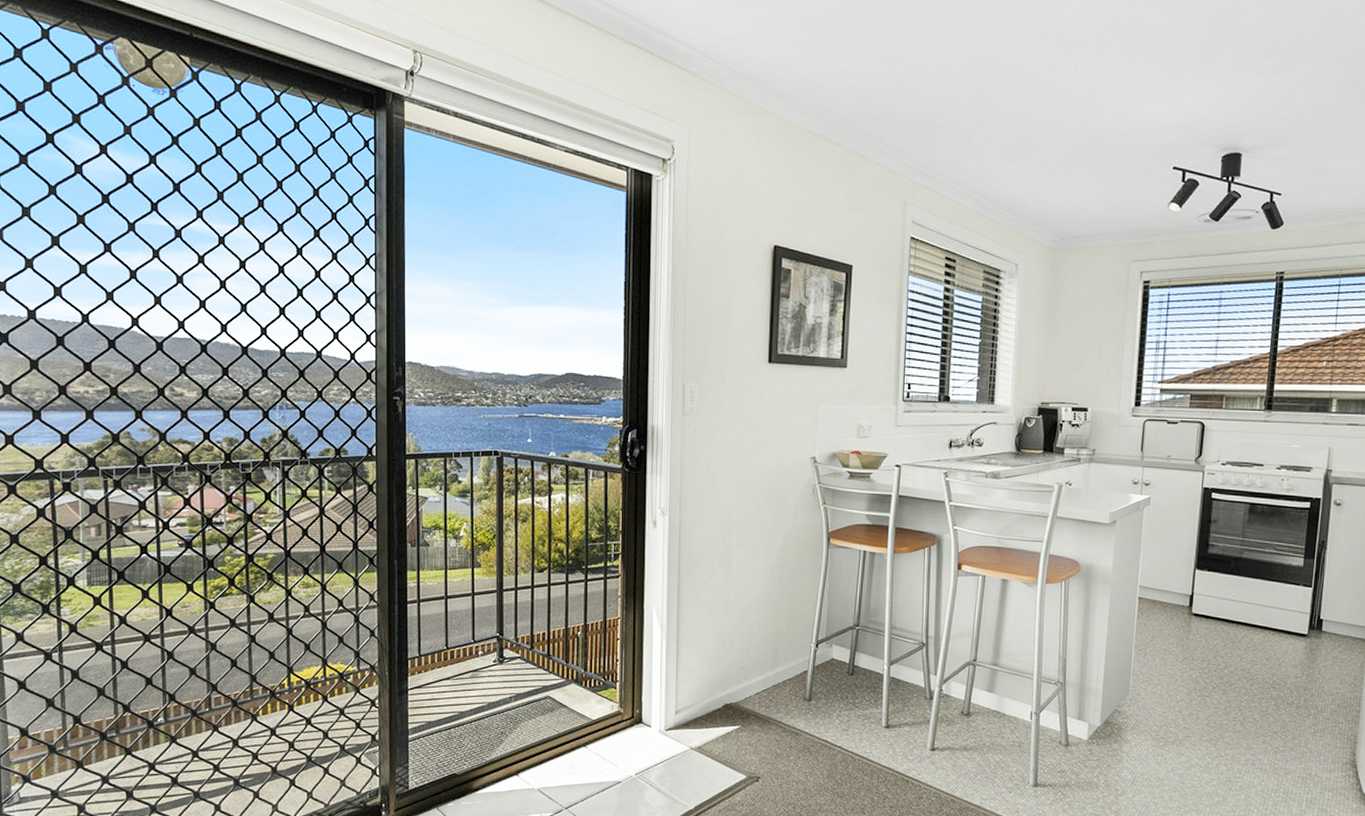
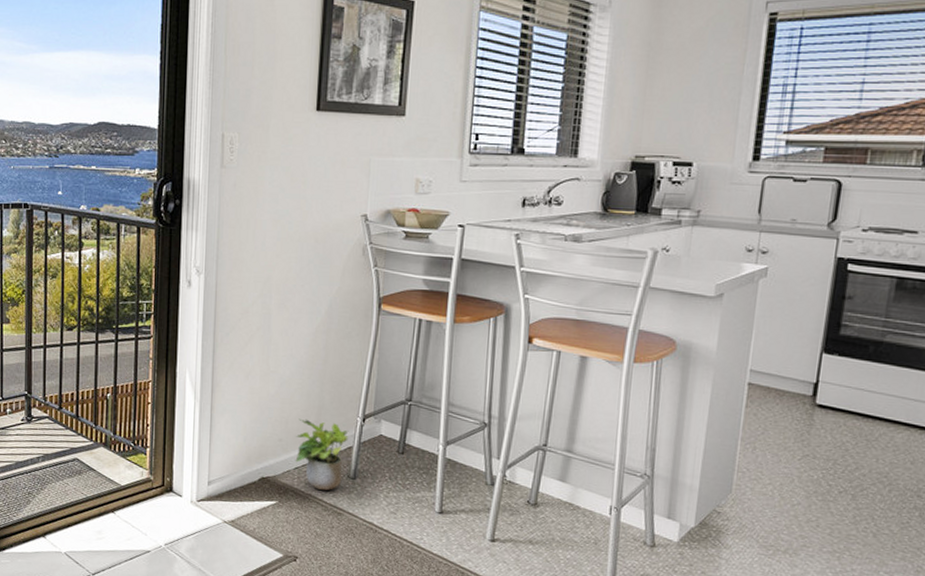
potted plant: none [756,647,804,713] -> present [295,418,349,490]

